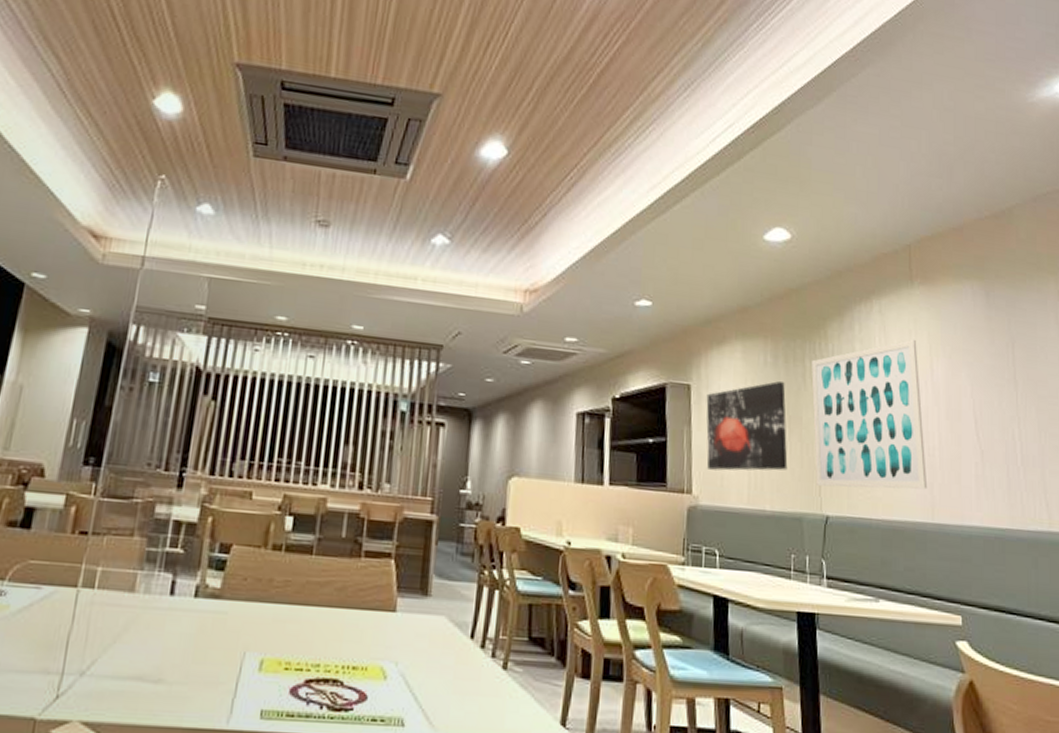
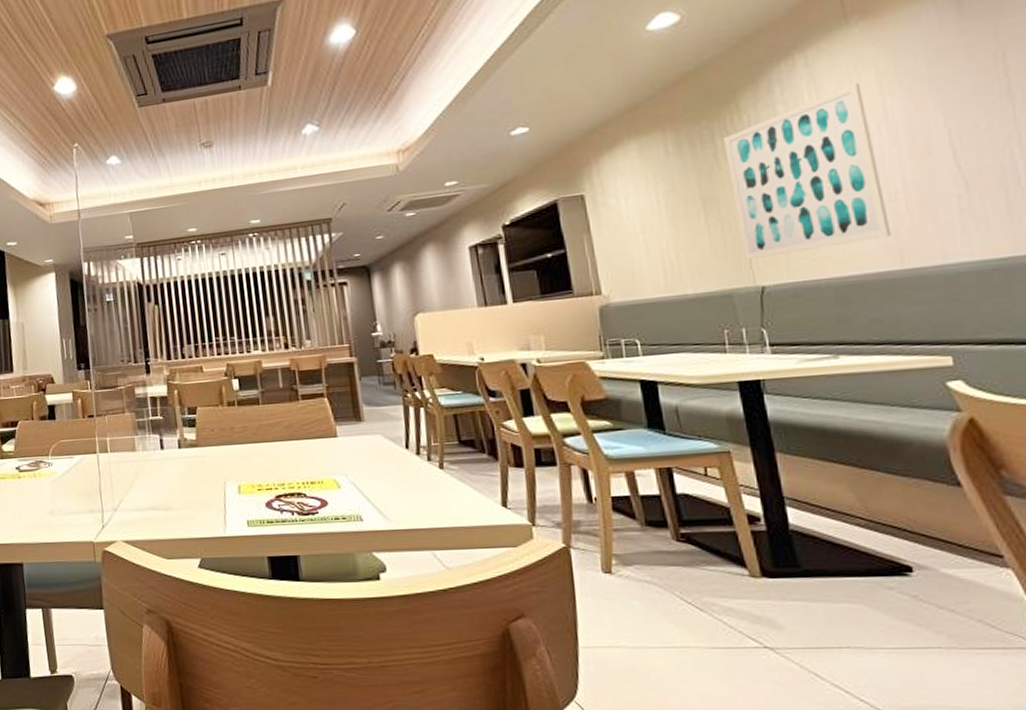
wall art: present [706,381,788,471] -> none [603,168,708,269]

